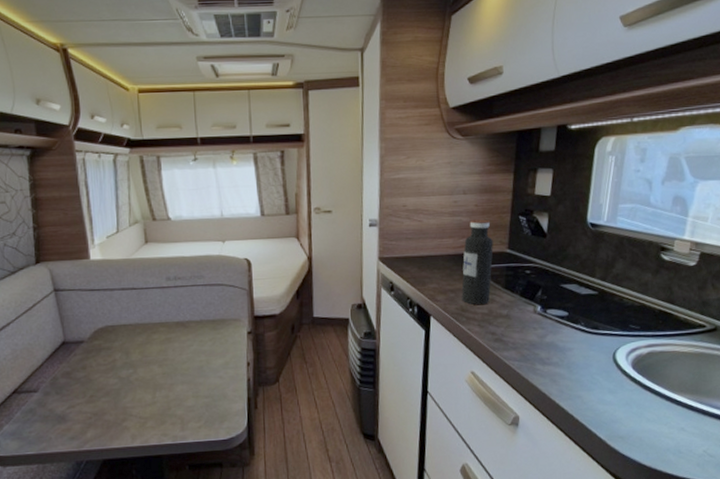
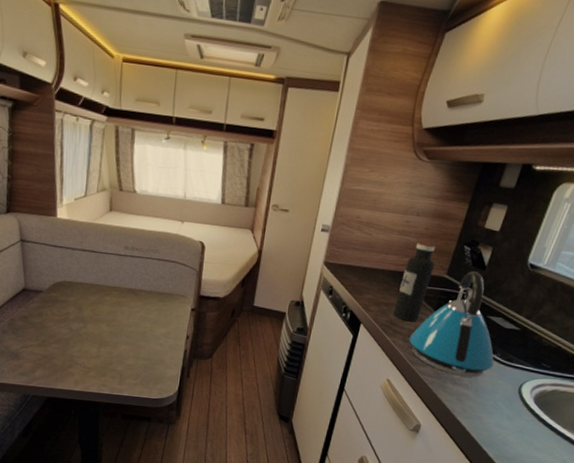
kettle: none [484,240,580,355] -> present [409,271,494,377]

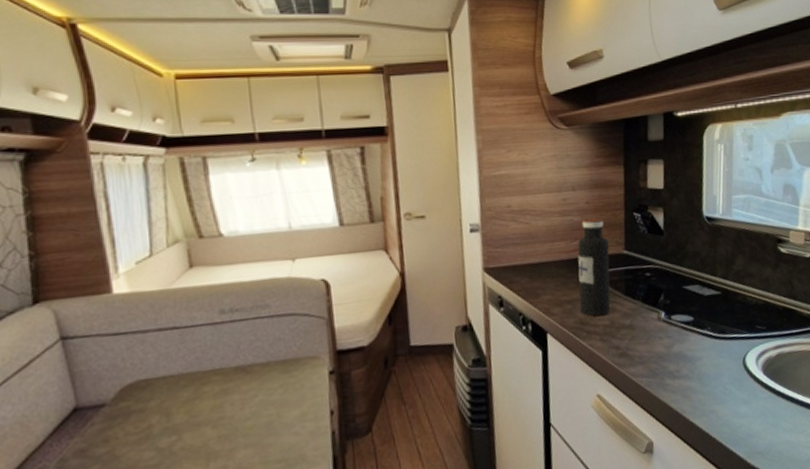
kettle: present [409,271,494,377] -> none [607,239,708,367]

